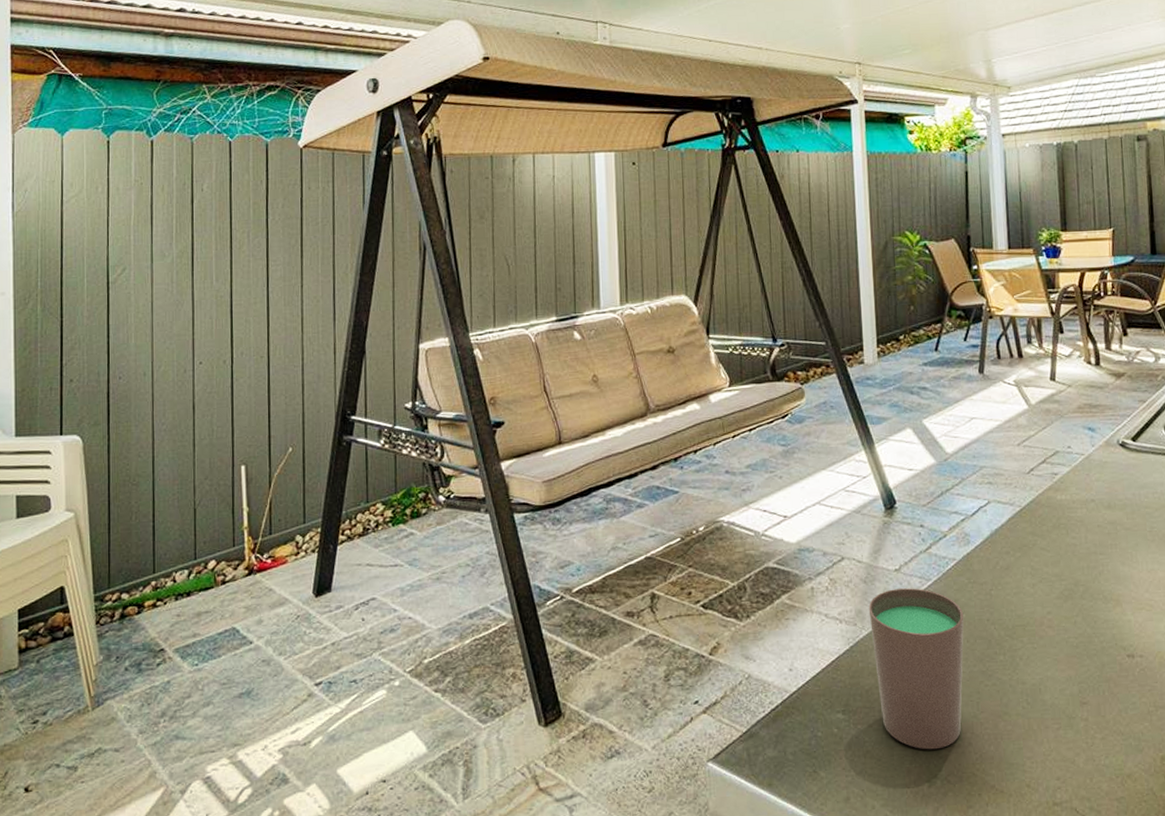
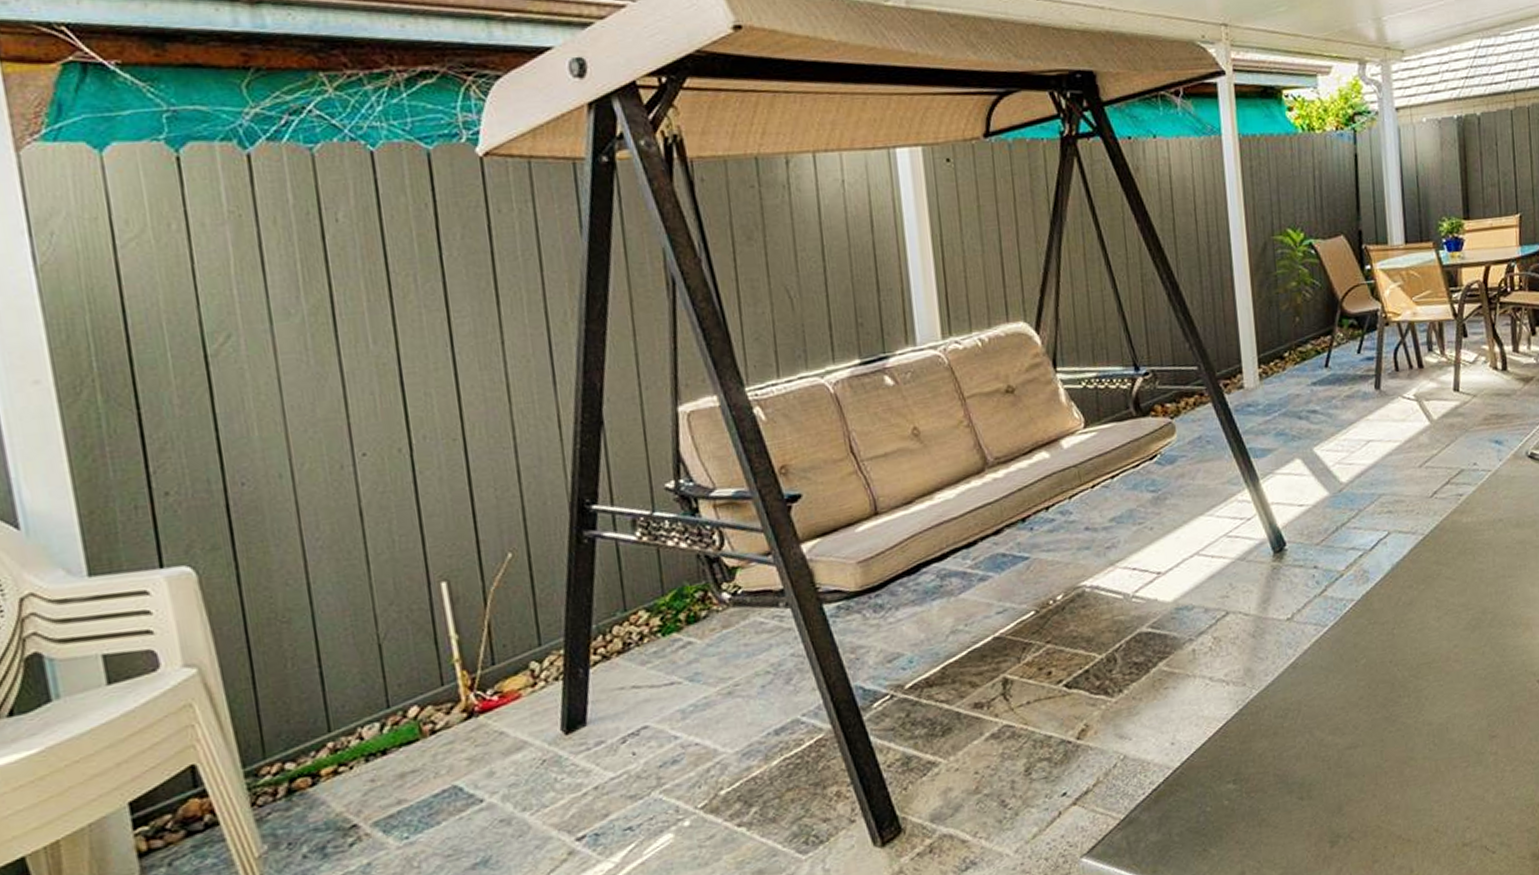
cup: present [868,588,964,750] -> none [1258,636,1365,809]

